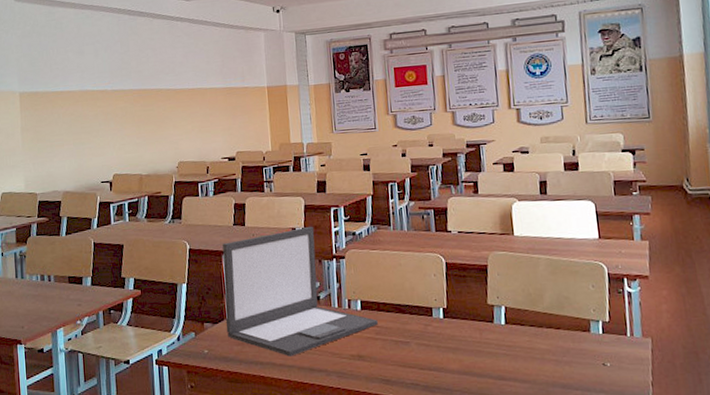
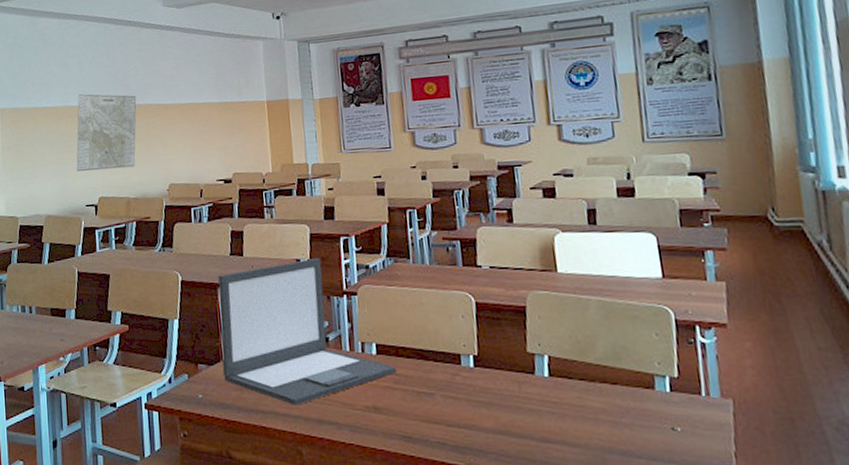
map: none [92,79,149,151] -> present [76,94,137,172]

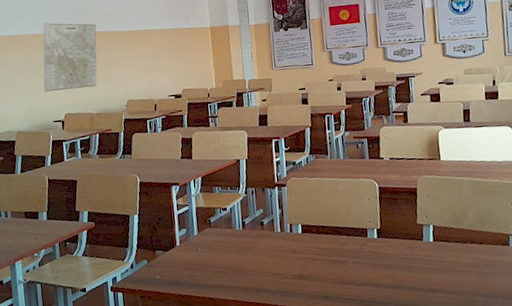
laptop: present [218,257,397,405] -> none [171,157,318,279]

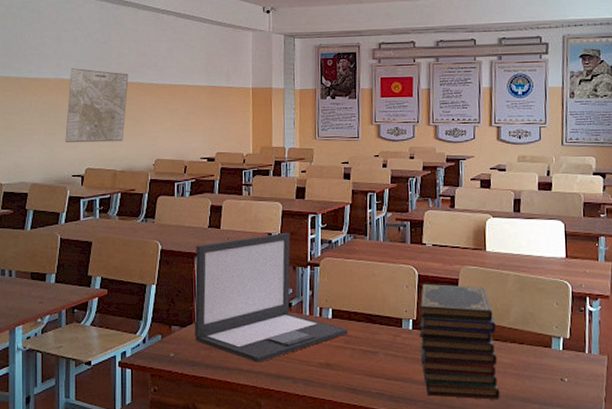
laptop: none [171,157,318,279] -> present [194,232,348,363]
book stack: none [382,193,465,299] -> present [419,283,500,400]

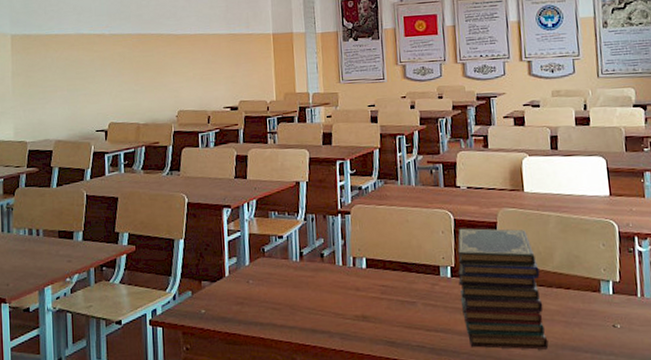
map: present [65,68,129,143] -> none [87,22,148,98]
laptop: present [194,232,348,363] -> none [222,180,384,317]

